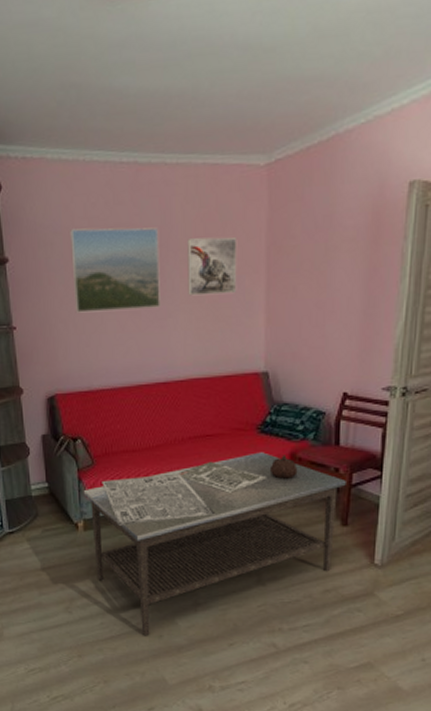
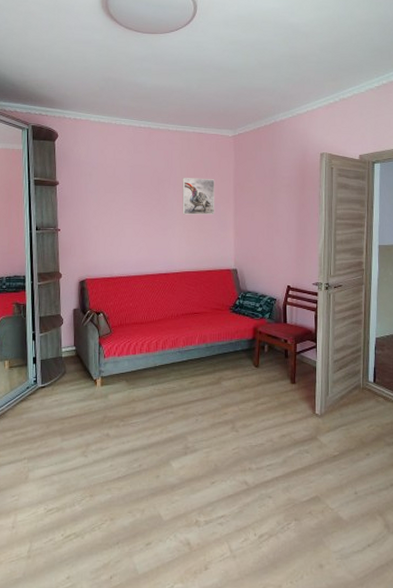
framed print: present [70,227,160,313] -> none [103,166,164,222]
coffee table: present [83,452,346,636] -> none [102,327,293,477]

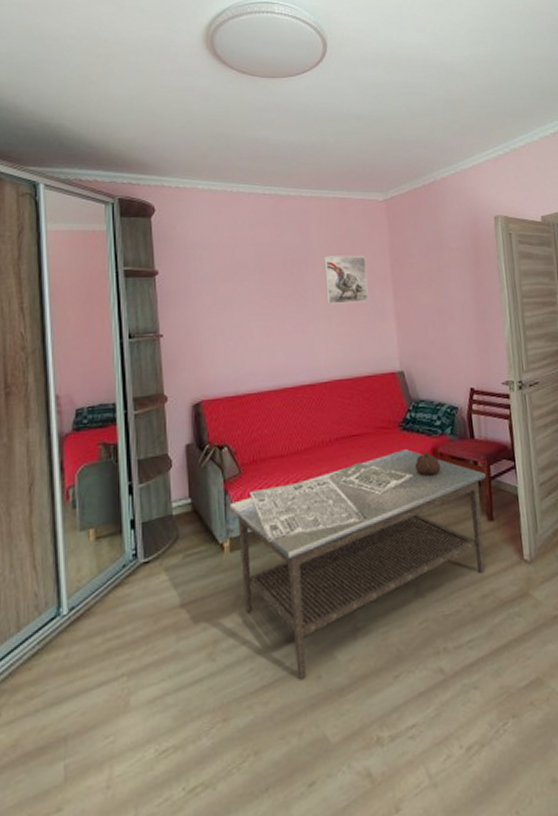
coffee table: none [102,327,293,477] -> present [229,449,486,680]

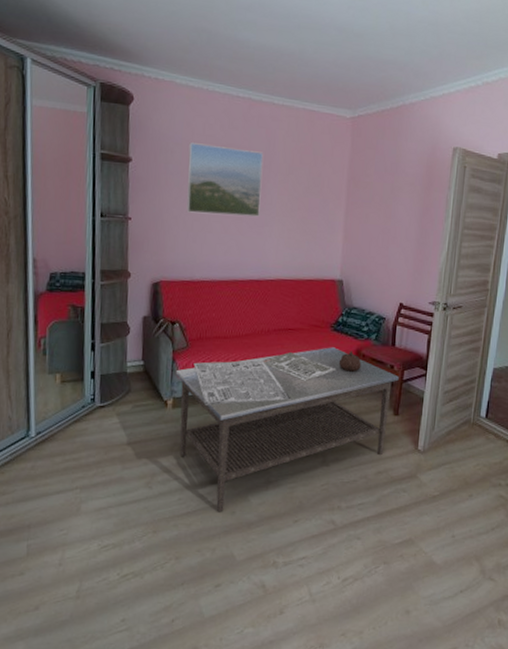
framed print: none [218,246,303,321] -> present [186,142,264,217]
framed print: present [324,255,370,305] -> none [283,165,326,214]

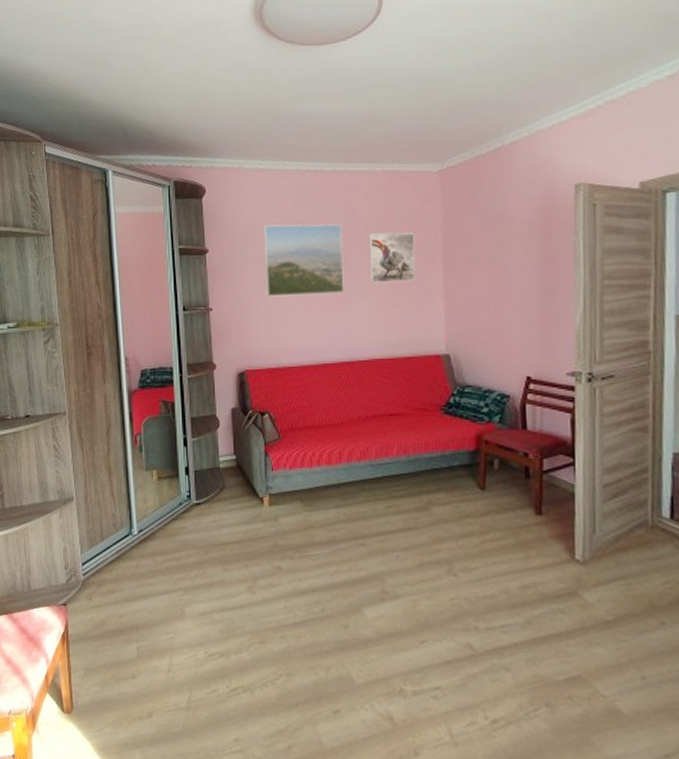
coffee table: present [175,347,399,512] -> none [269,433,537,625]
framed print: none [283,165,326,214] -> present [369,232,416,283]

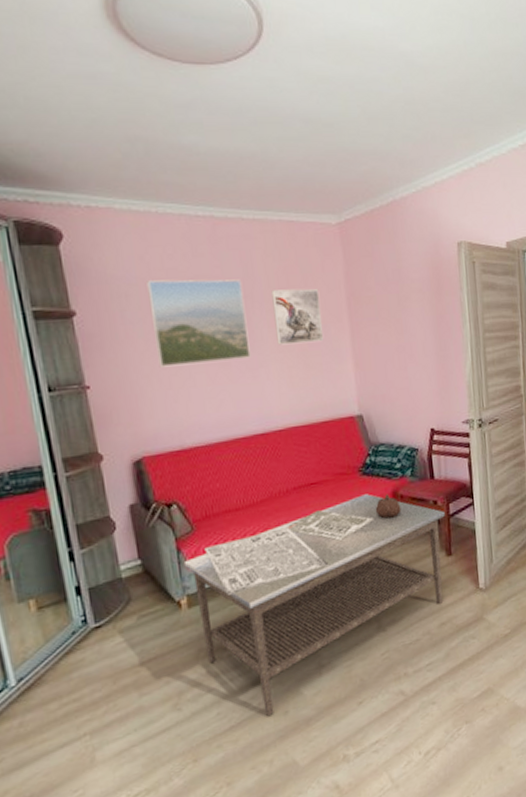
coffee table: none [269,433,537,625] -> present [183,494,445,717]

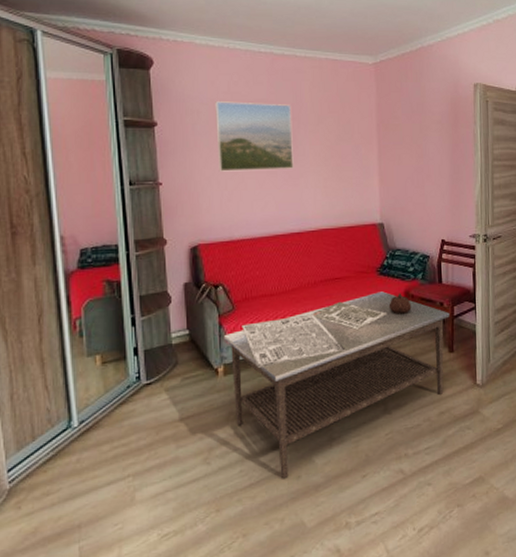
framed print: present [271,288,324,345] -> none [315,115,356,160]

